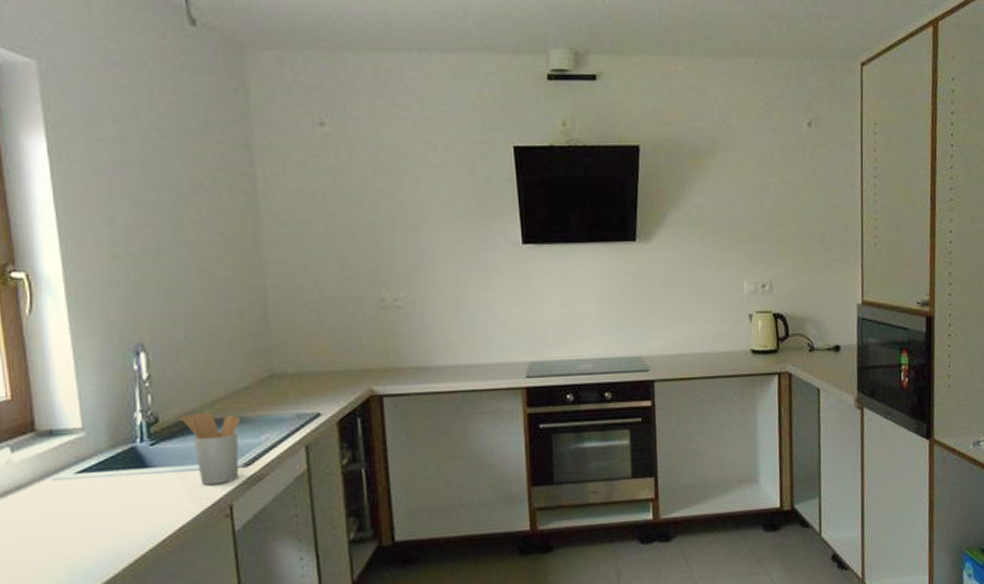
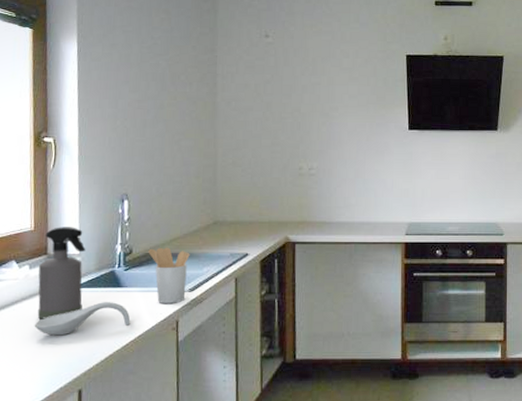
spray bottle: none [23,392,95,518] -> present [37,227,86,319]
spoon rest: none [27,487,166,538] -> present [34,302,131,336]

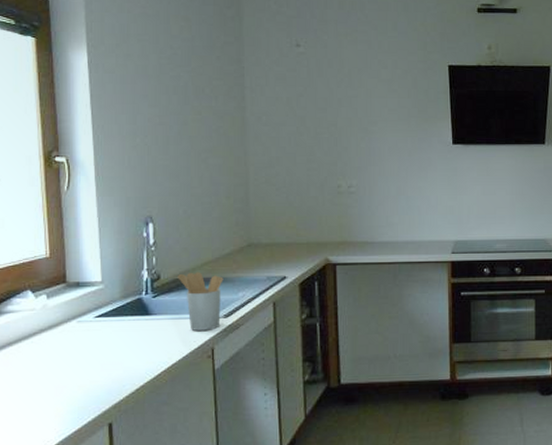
spoon rest: present [34,302,131,336] -> none [56,331,162,368]
spray bottle: present [37,227,86,319] -> none [56,253,109,351]

